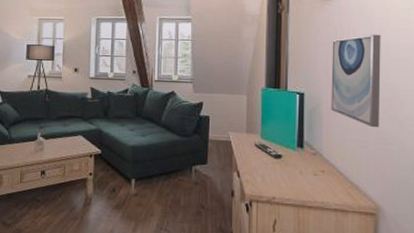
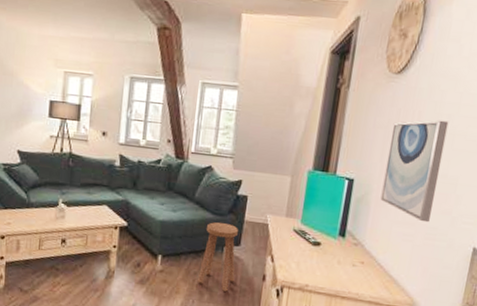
stool: none [171,143,205,210] -> present [198,222,238,291]

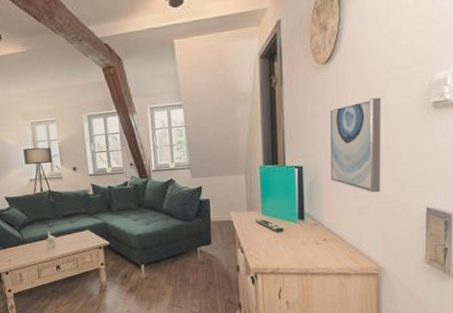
stool: present [198,222,238,291] -> none [179,227,212,287]

